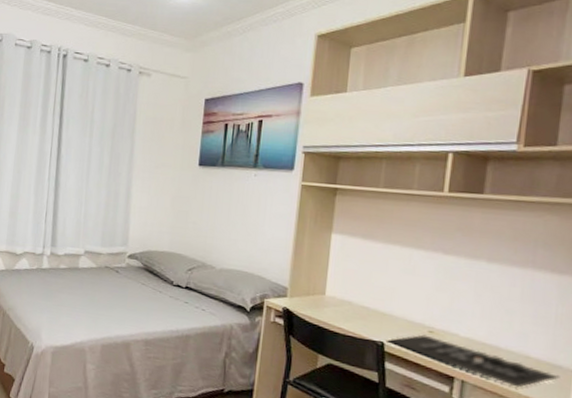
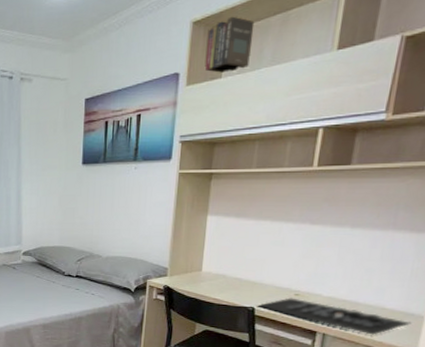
books: none [330,34,379,87] -> present [205,16,253,73]

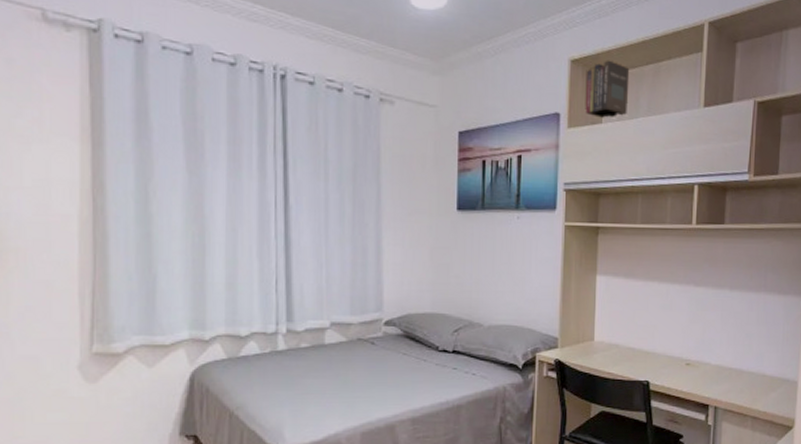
computer keyboard: present [257,297,412,335] -> none [652,368,788,405]

